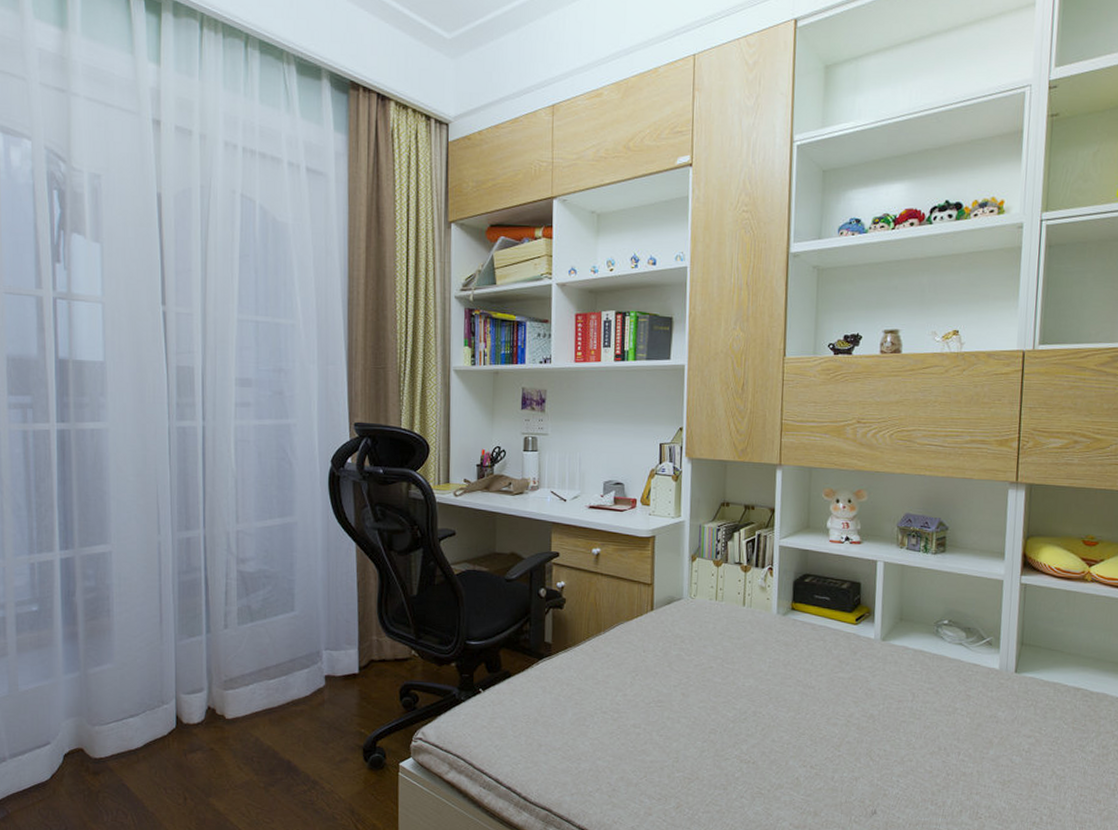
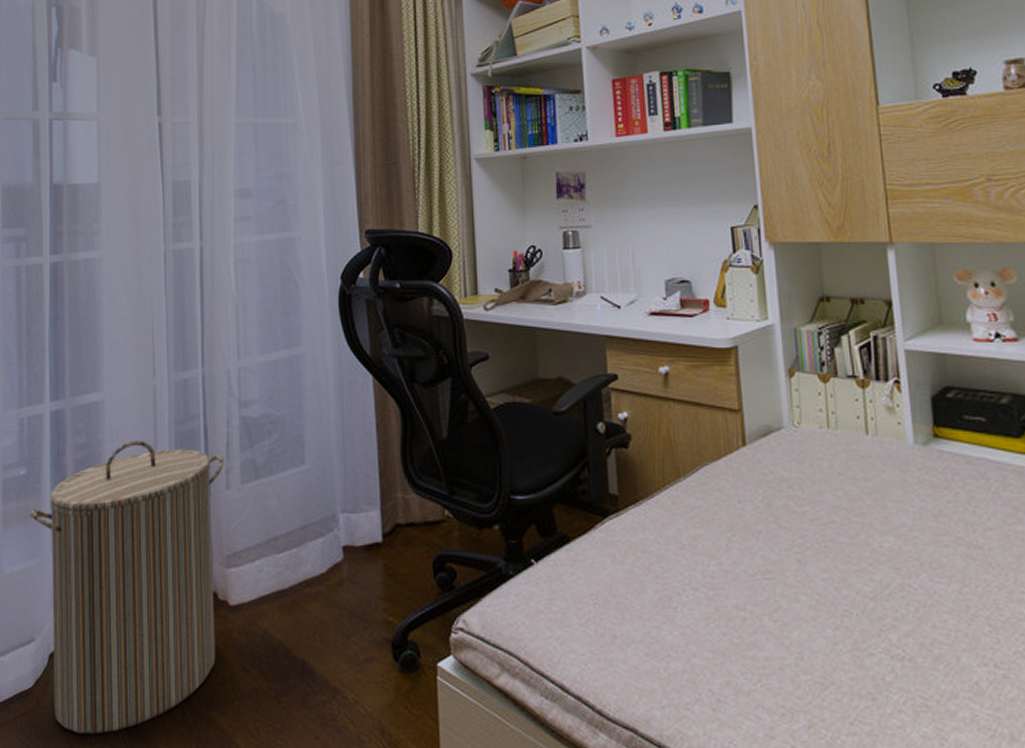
laundry hamper: none [43,586,223,815] -> present [30,440,224,735]

